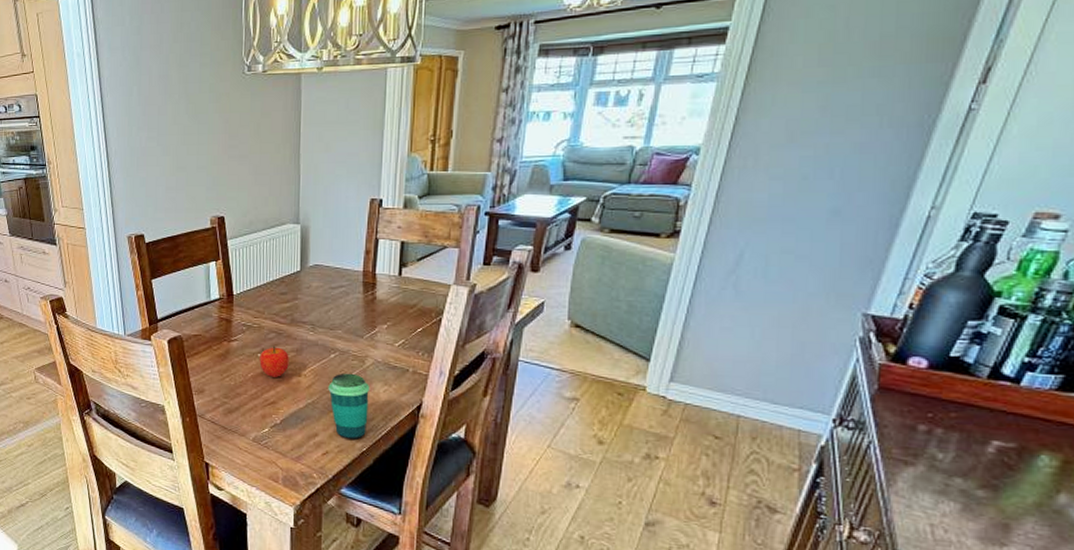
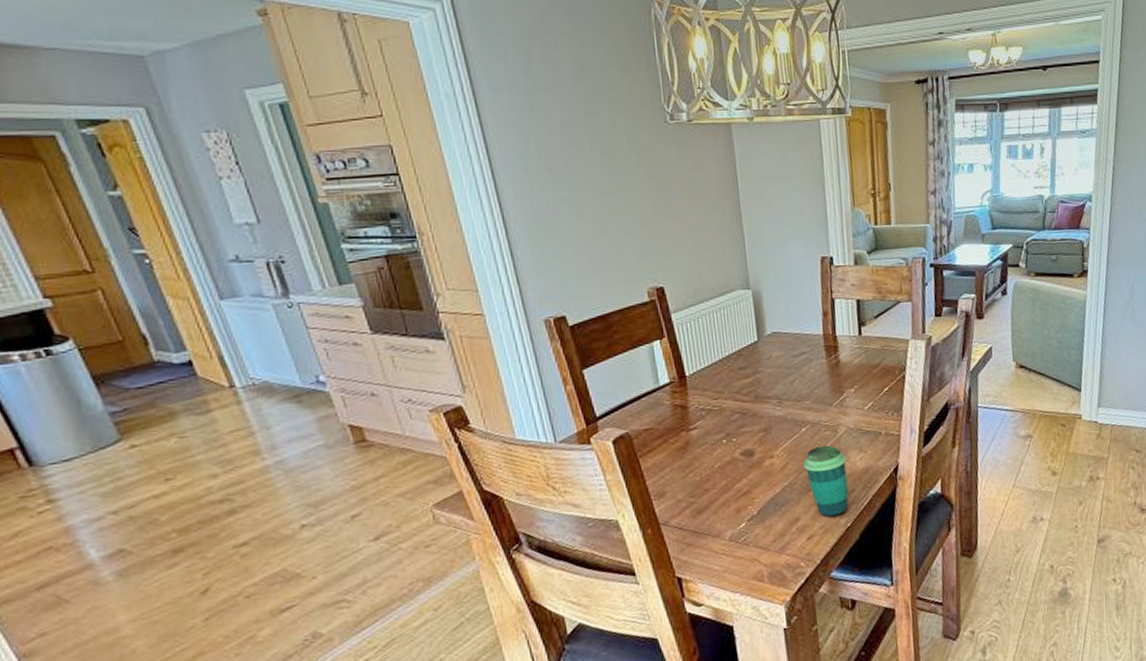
fruit: present [259,345,289,378] -> none [725,428,759,465]

